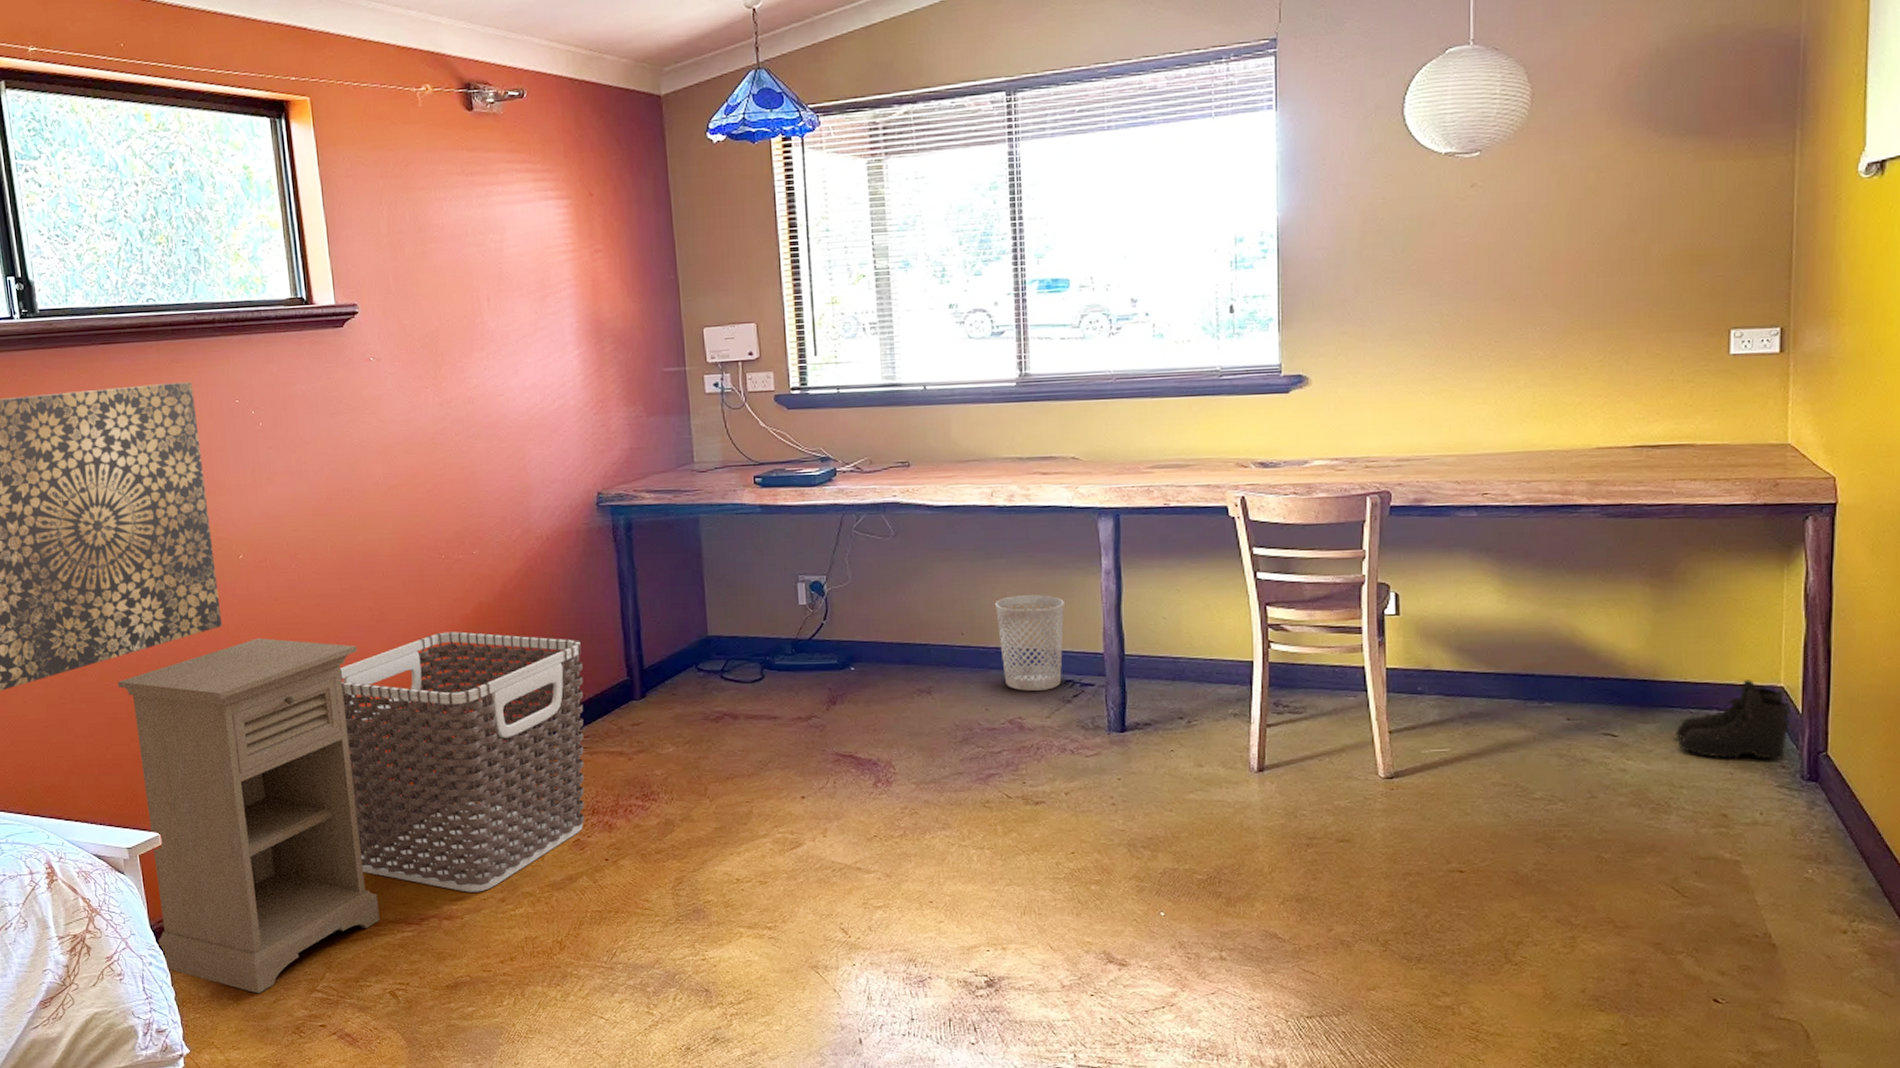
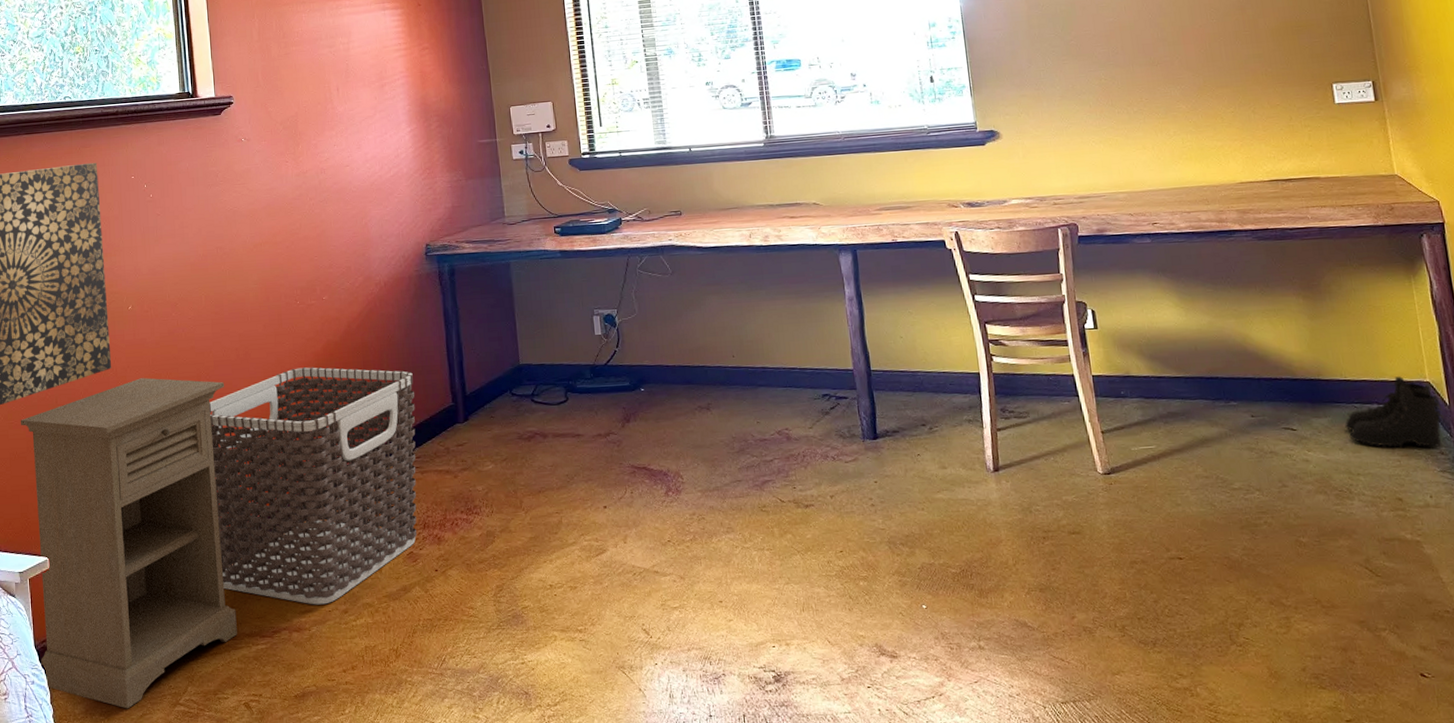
wastebasket: present [995,595,1065,691] -> none [759,320,820,405]

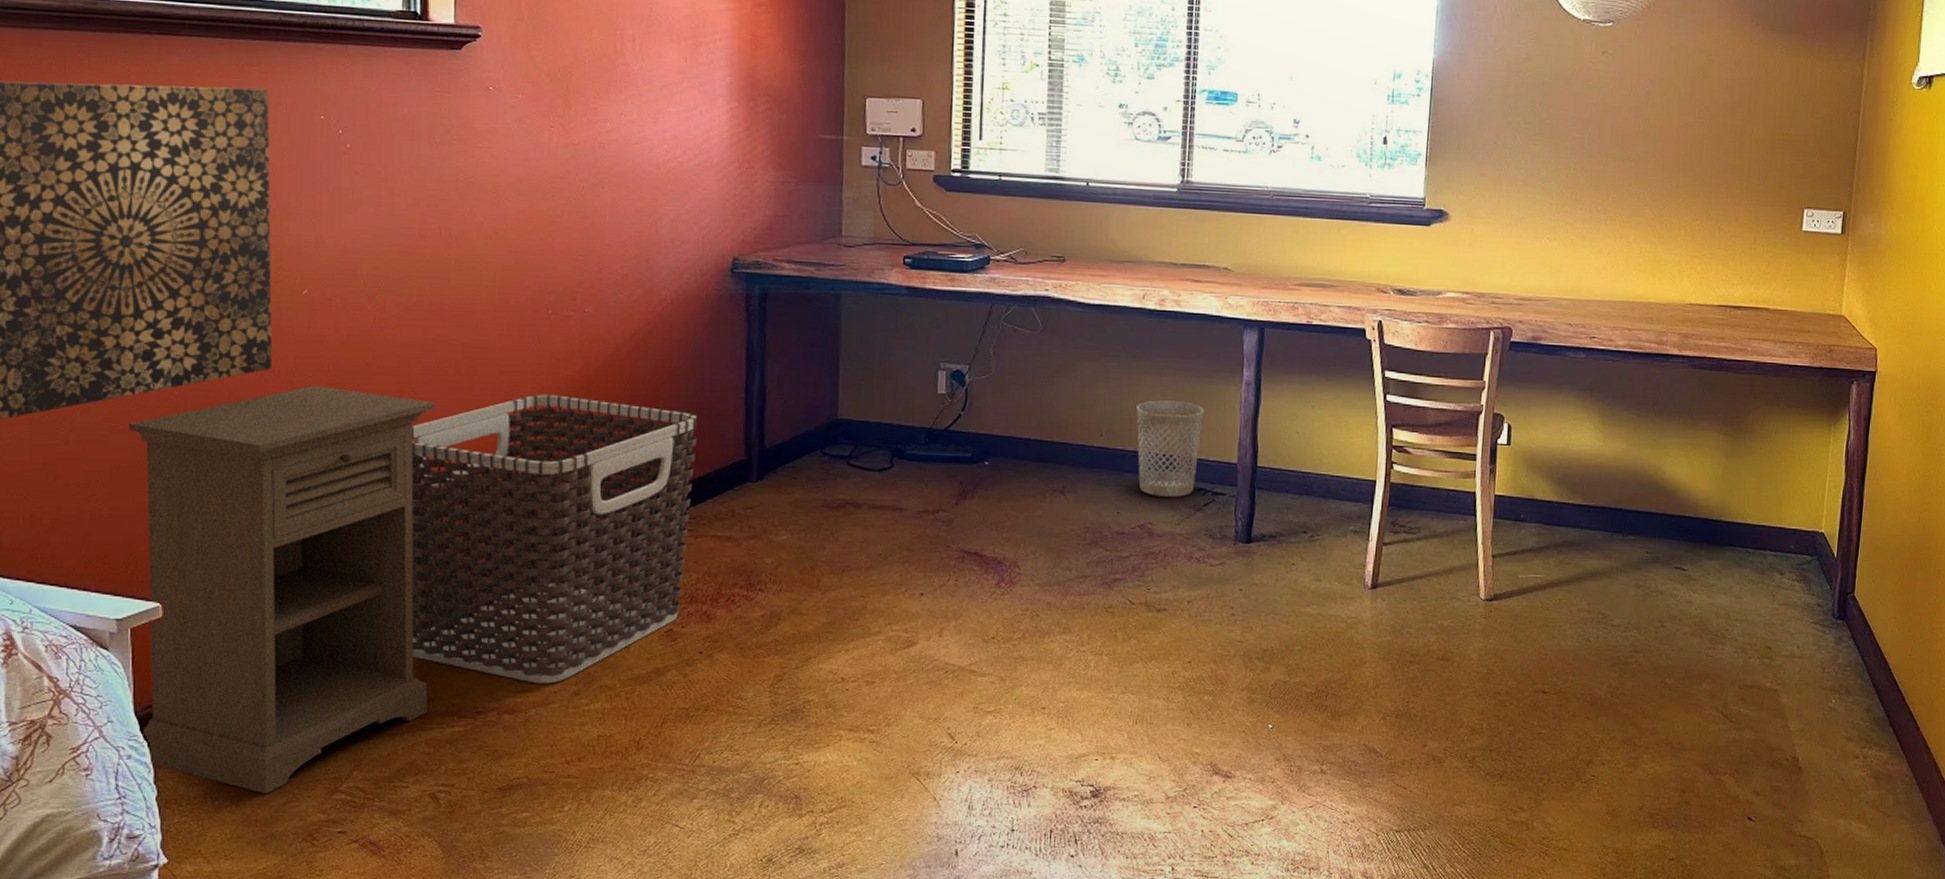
wastebasket: none [759,320,820,405] -> present [1136,400,1204,497]
boots: present [1345,376,1444,448] -> none [1734,525,1830,598]

